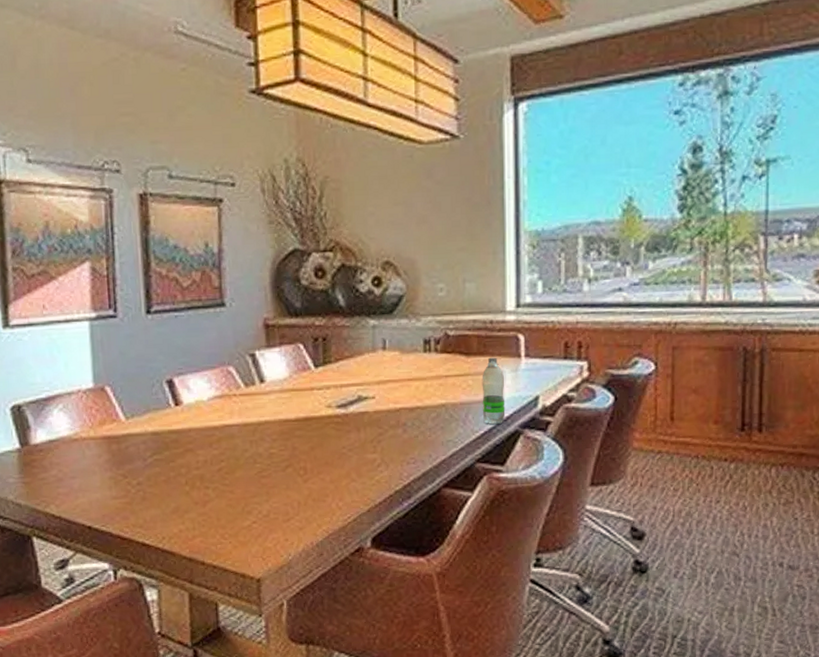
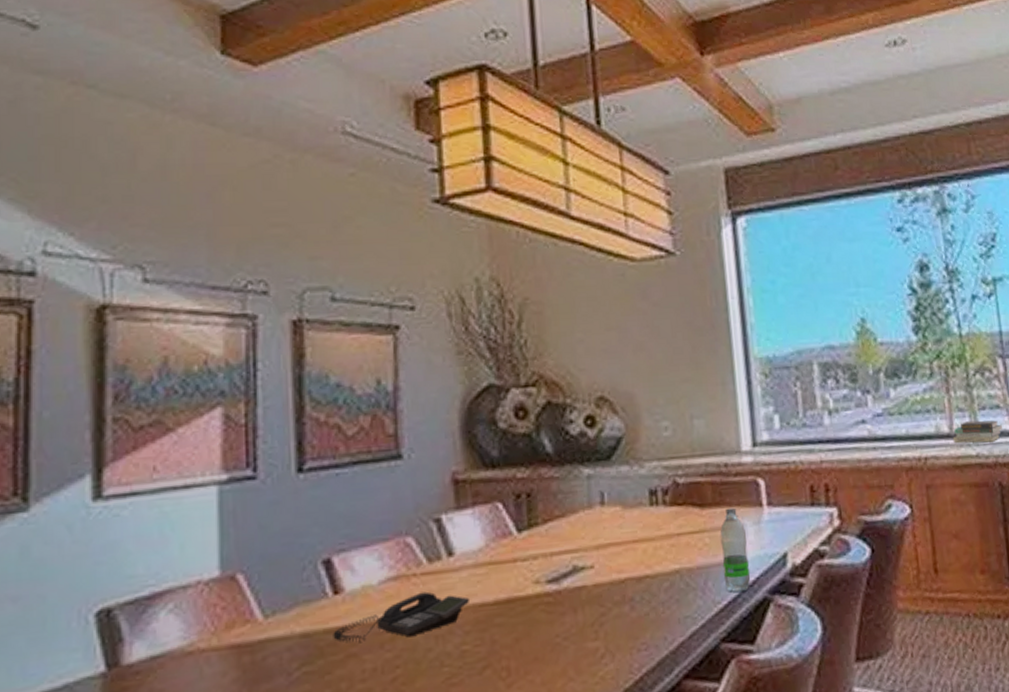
telephone: none [175,408,277,441] -> present [333,591,471,643]
books: none [704,292,754,312] -> present [953,420,1002,443]

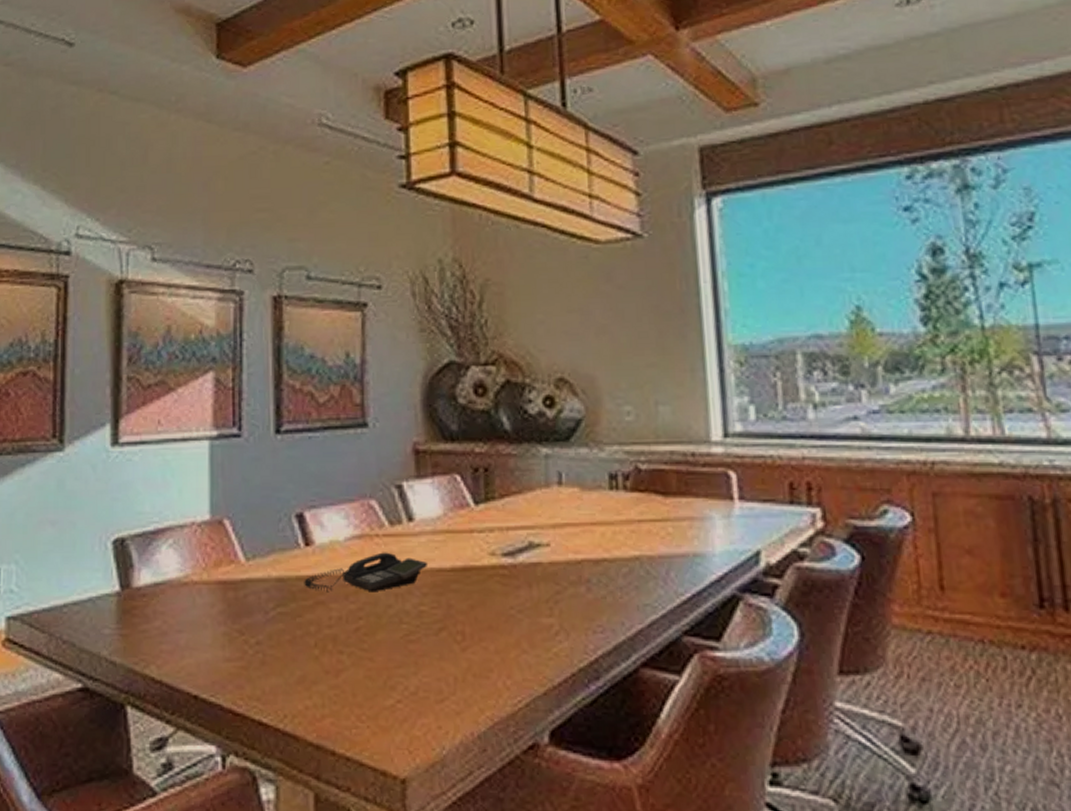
bottle: present [719,507,751,593] -> none [684,499,718,587]
books: present [953,420,1002,443] -> none [968,424,1035,450]

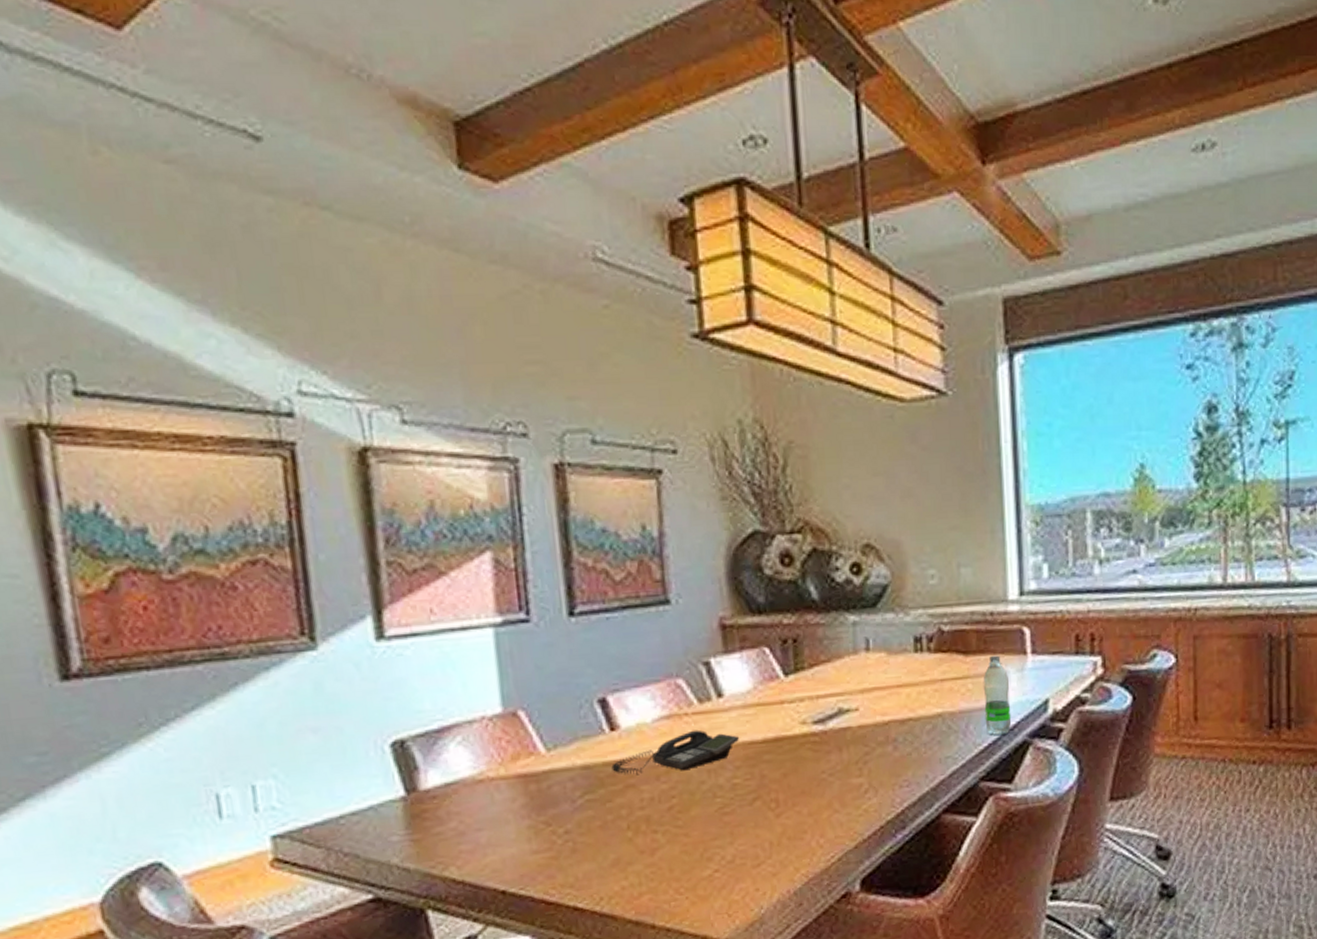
bottle: none [684,499,718,587] -> present [983,655,1012,736]

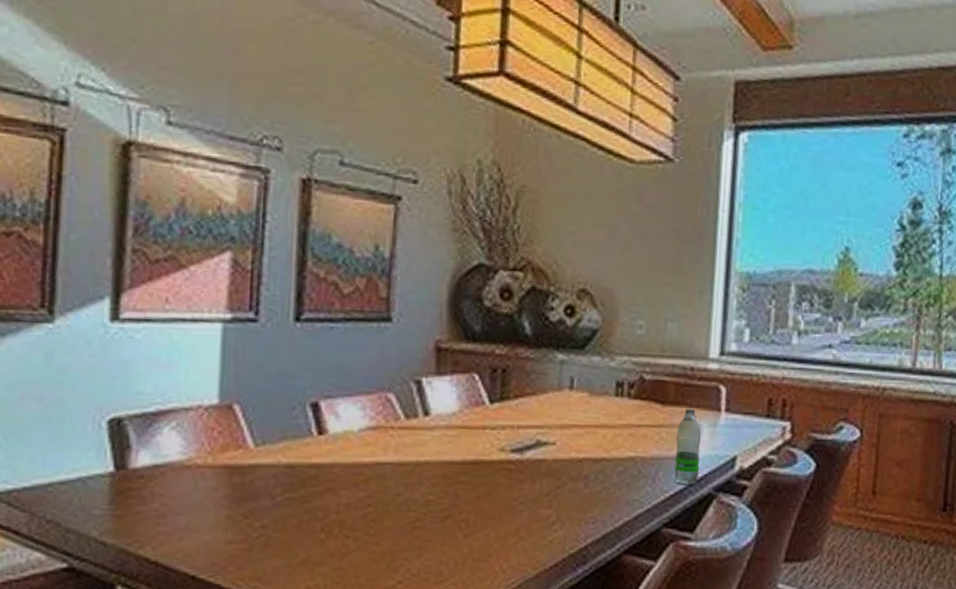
telephone: present [611,730,740,775] -> none [314,443,440,482]

